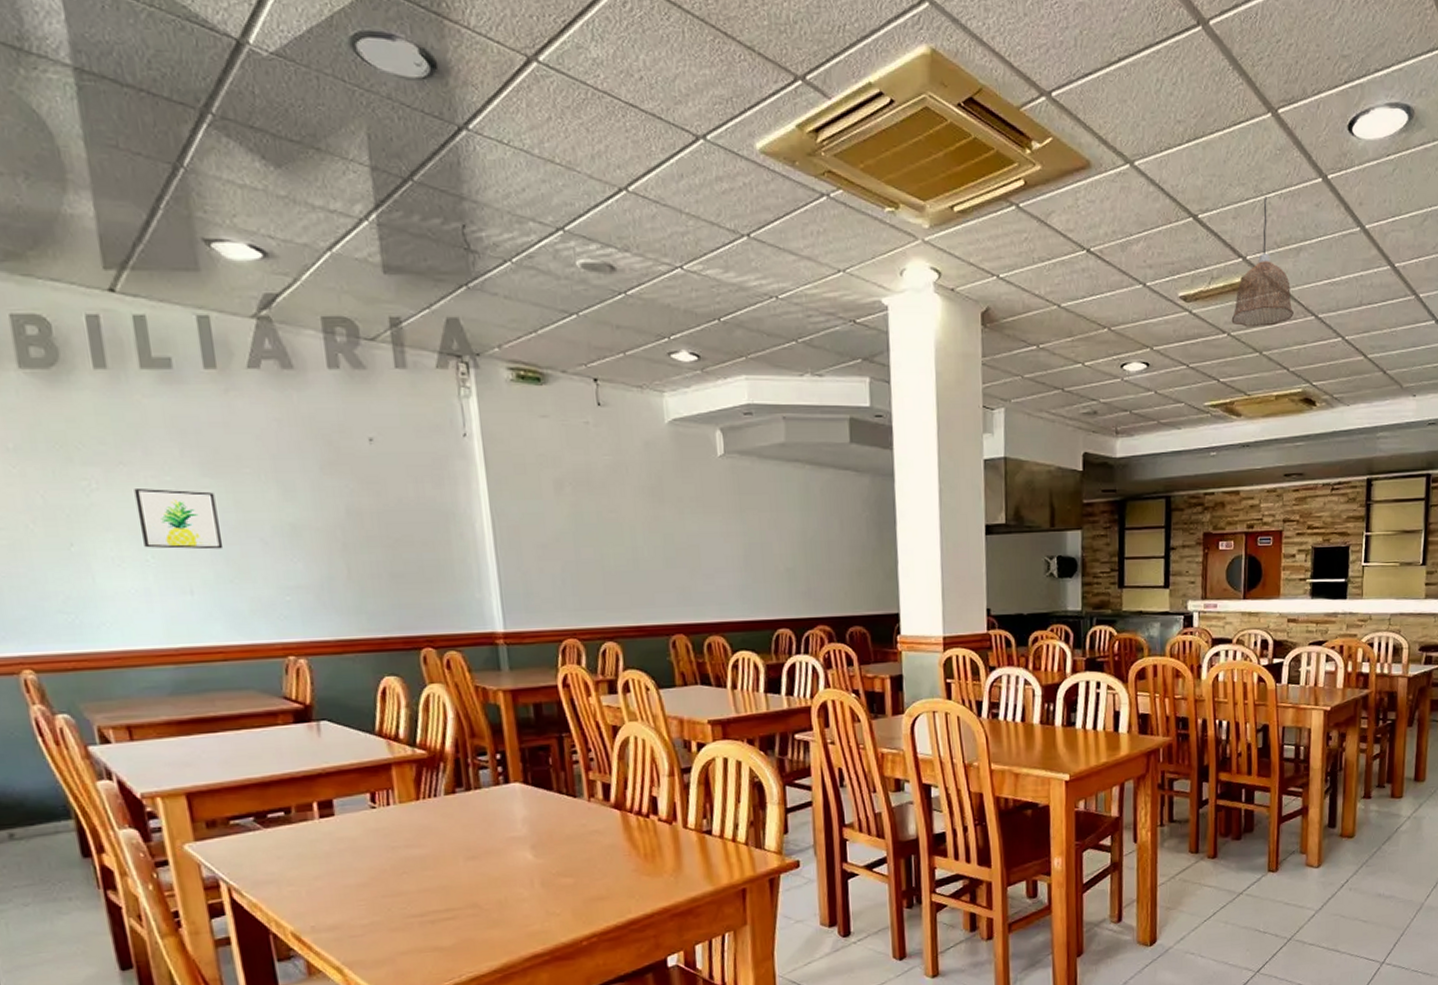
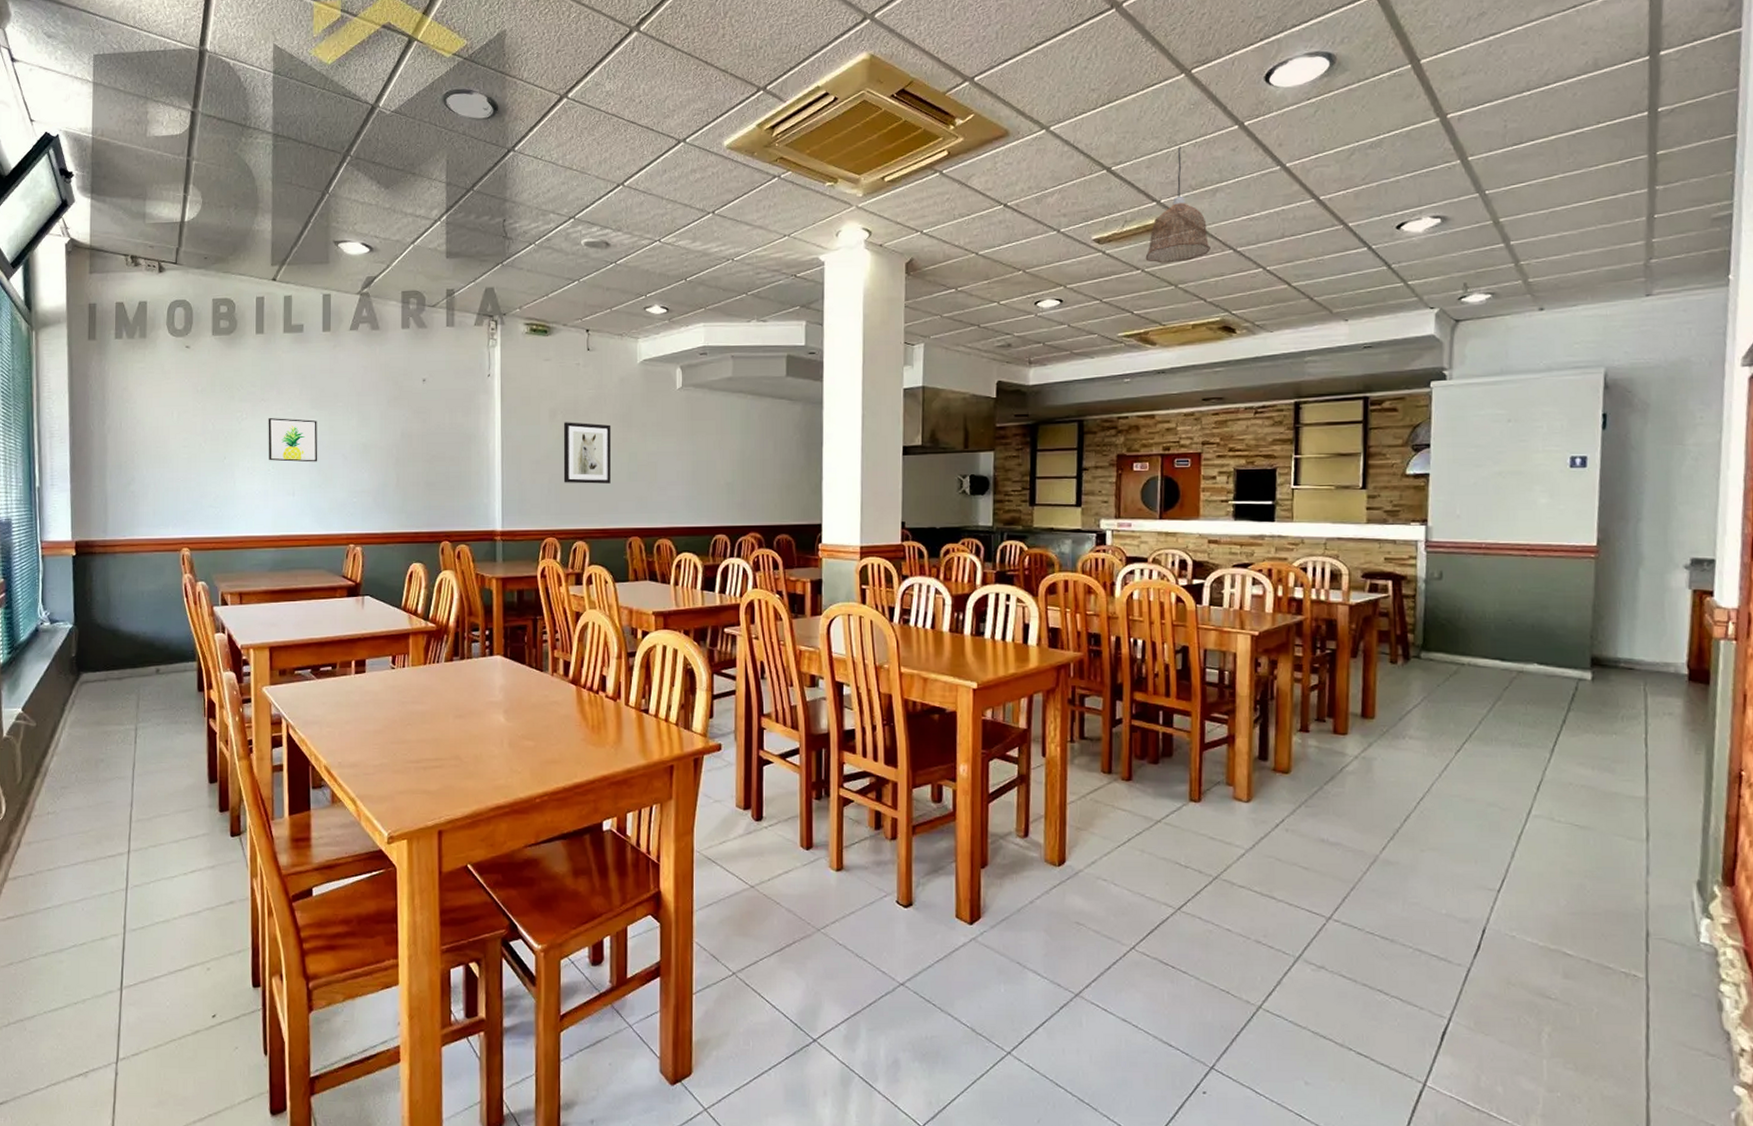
wall art: none [574,496,643,573] -> present [563,422,612,484]

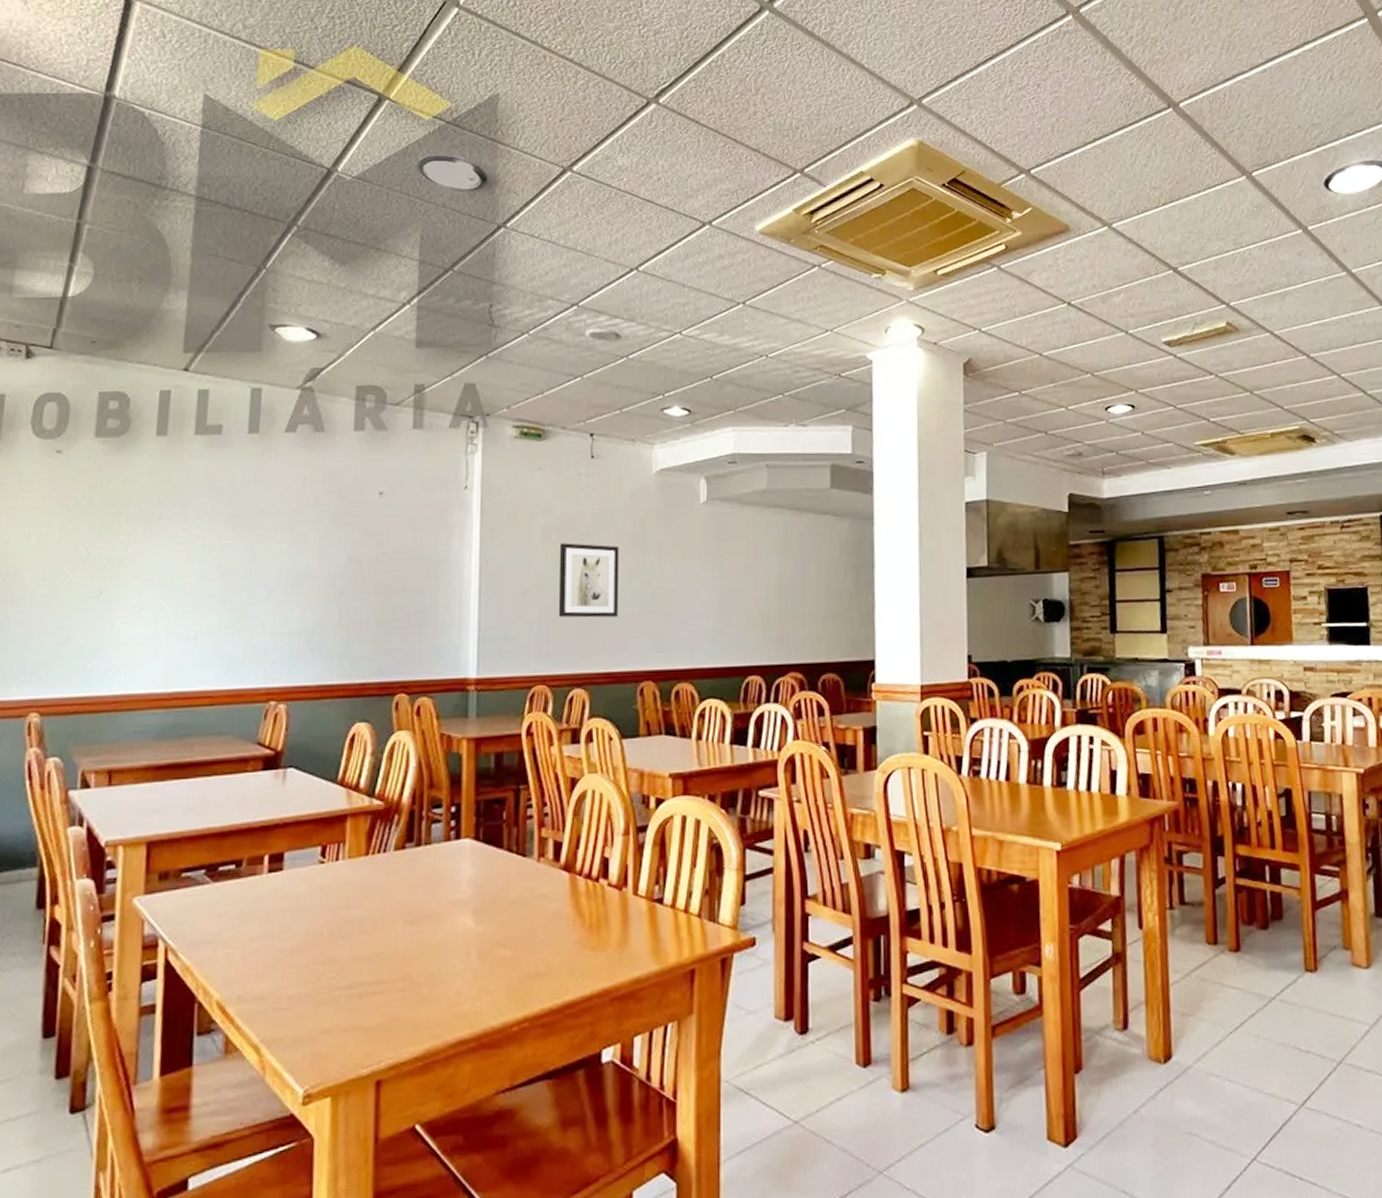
wall art: present [268,418,318,462] -> none [163,541,234,597]
pendant lamp: present [1145,146,1210,263] -> none [1218,248,1284,368]

